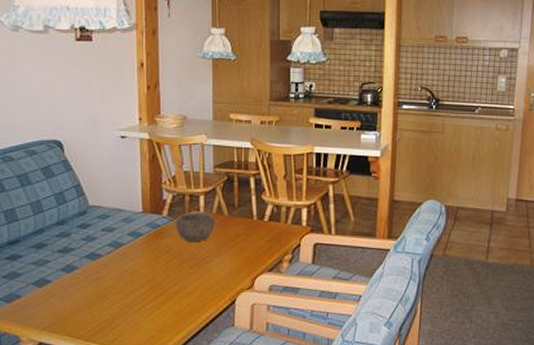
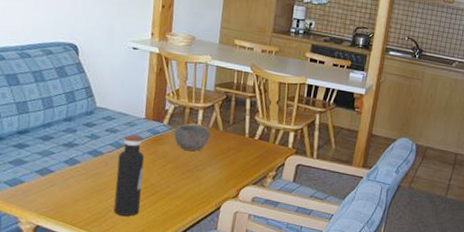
water bottle: none [118,231,148,322] -> present [113,135,145,216]

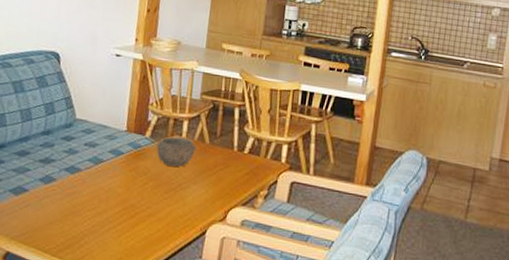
water bottle: present [113,135,145,216] -> none [89,149,125,242]

